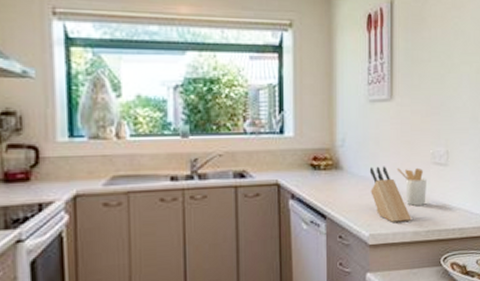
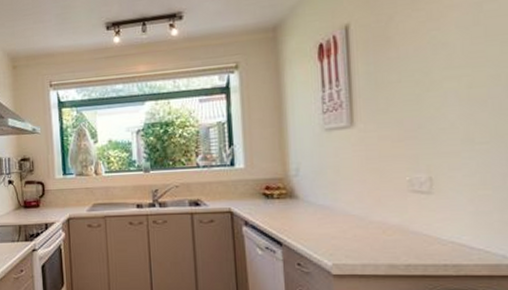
knife block: present [369,166,411,222] -> none [329,195,385,253]
utensil holder: present [396,167,427,206] -> none [362,196,404,237]

